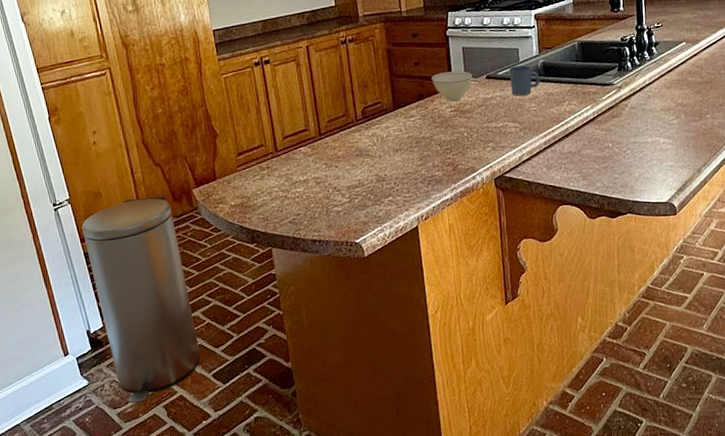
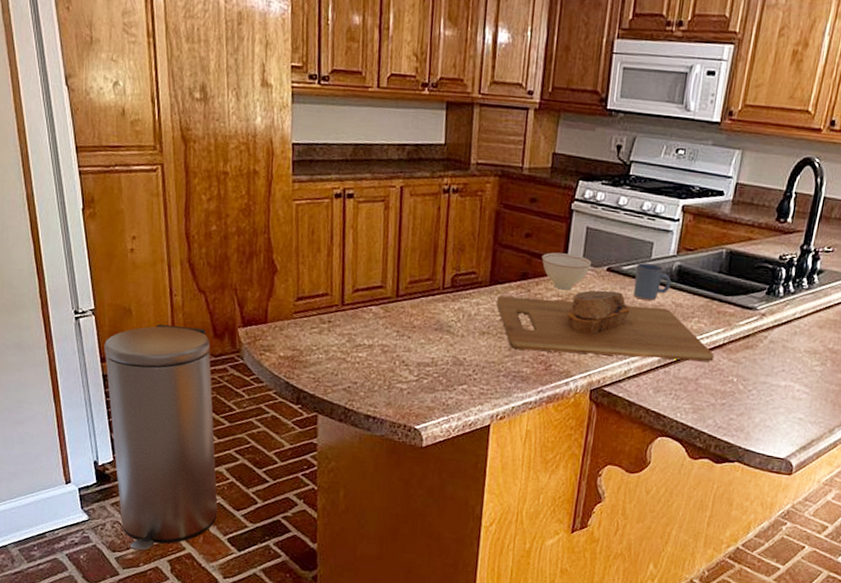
cutting board: none [402,93,589,158] -> present [497,290,715,362]

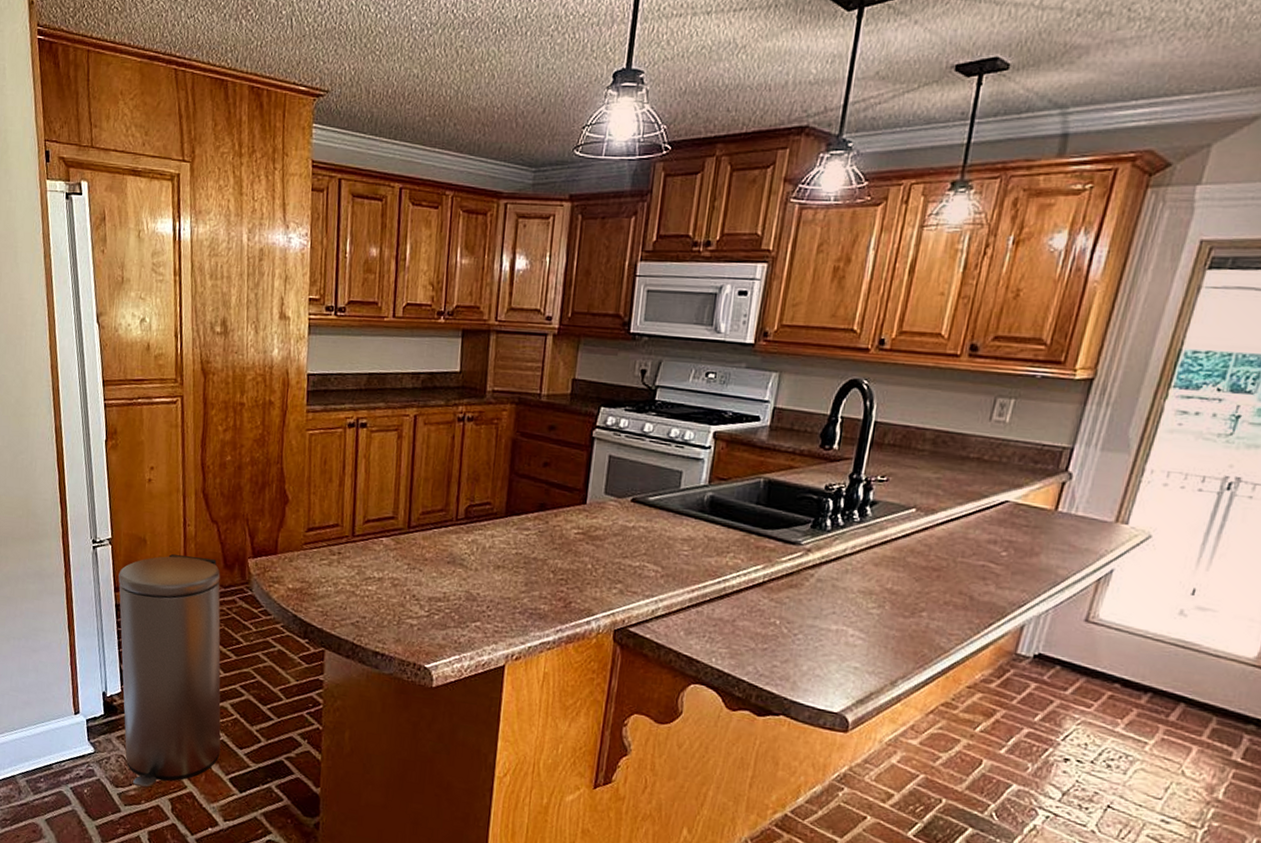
cutting board: present [497,290,715,362] -> none [513,522,753,602]
bowl: present [541,252,592,291] -> none [560,482,615,523]
mug: present [633,263,672,301] -> none [660,493,703,534]

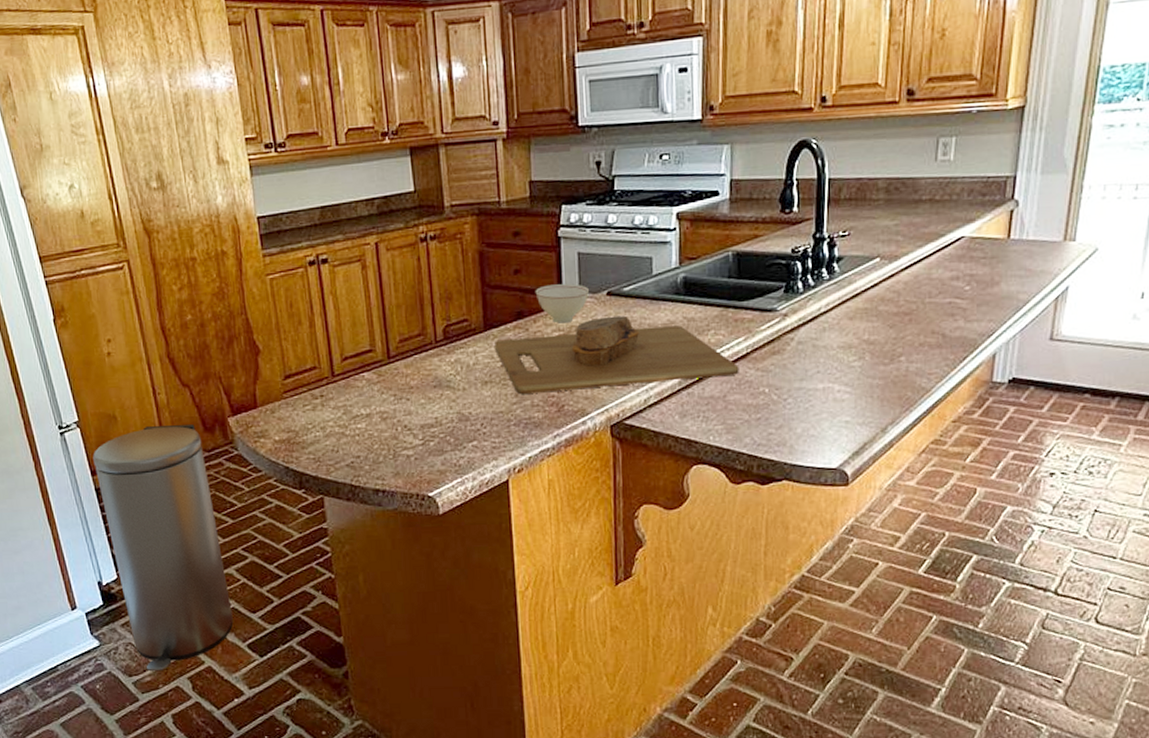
cutting board: none [513,522,753,602] -> present [495,315,739,394]
bowl: none [560,482,615,523] -> present [535,283,590,323]

